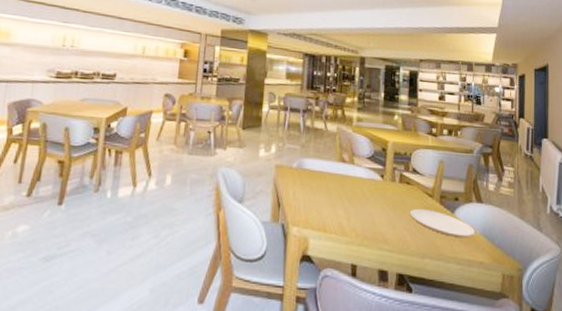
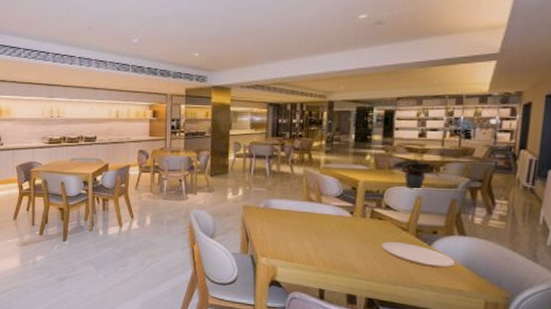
potted plant: none [411,121,464,153] -> present [385,159,448,189]

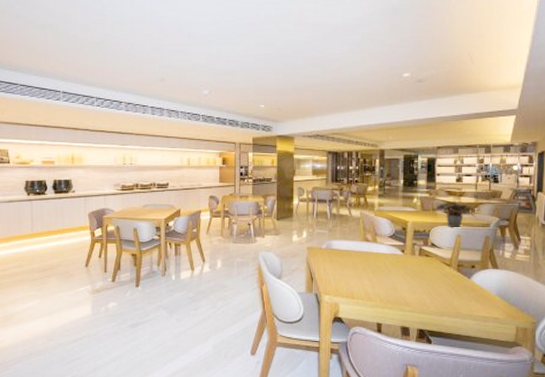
plate: present [381,241,455,268] -> none [429,276,490,298]

